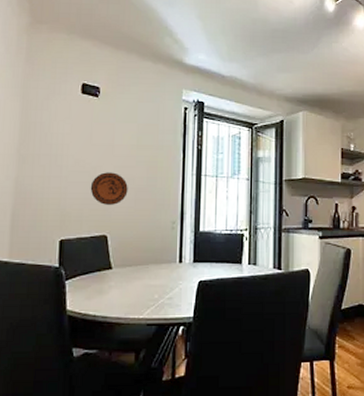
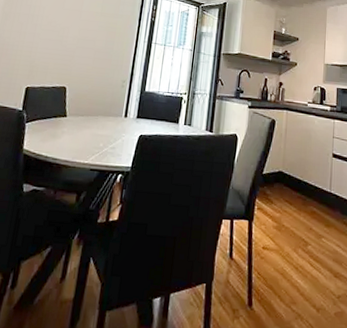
decorative plate: present [90,172,128,205] -> none [57,33,89,62]

